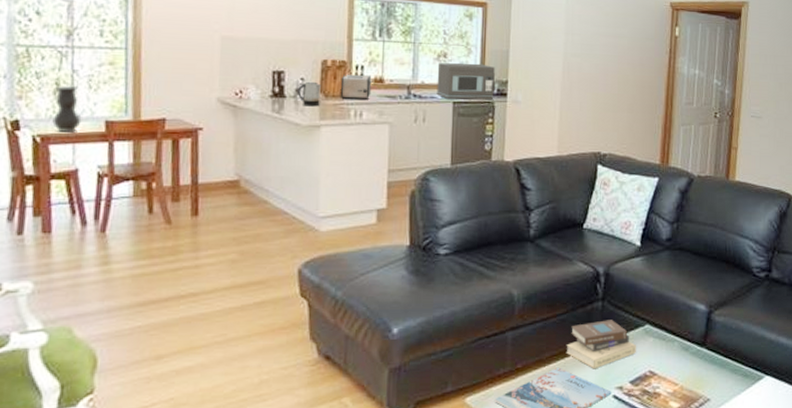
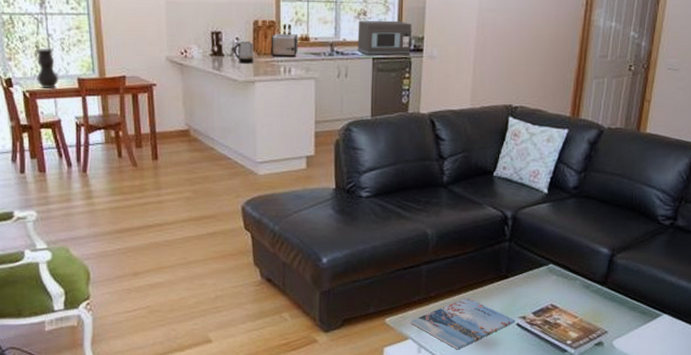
books: present [566,320,636,369] -> none [474,258,540,301]

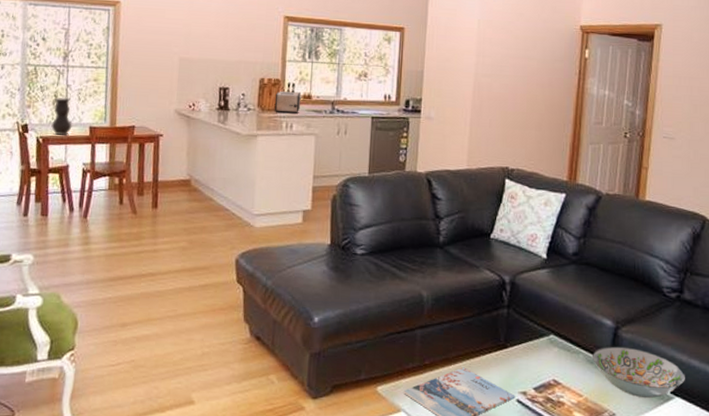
kettle: present [234,41,254,64] -> none [239,96,258,118]
microwave: present [357,20,412,56] -> none [357,82,410,116]
decorative bowl: none [588,272,674,317] -> present [593,346,685,399]

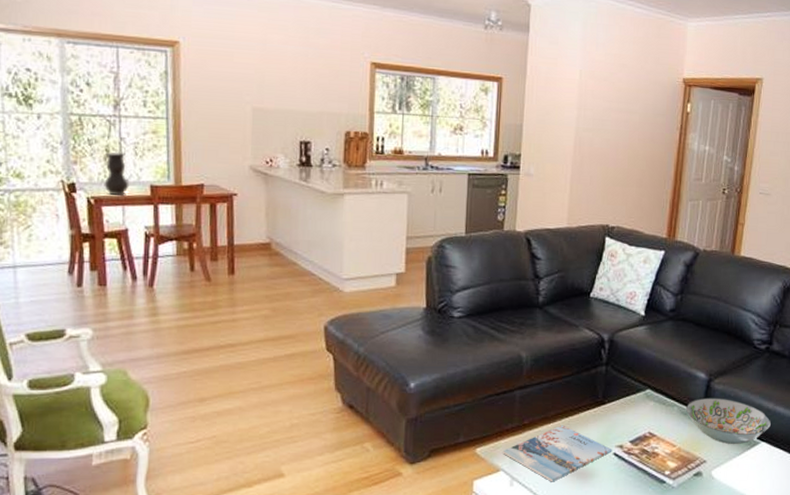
toaster: present [275,90,301,113] -> none [363,145,392,170]

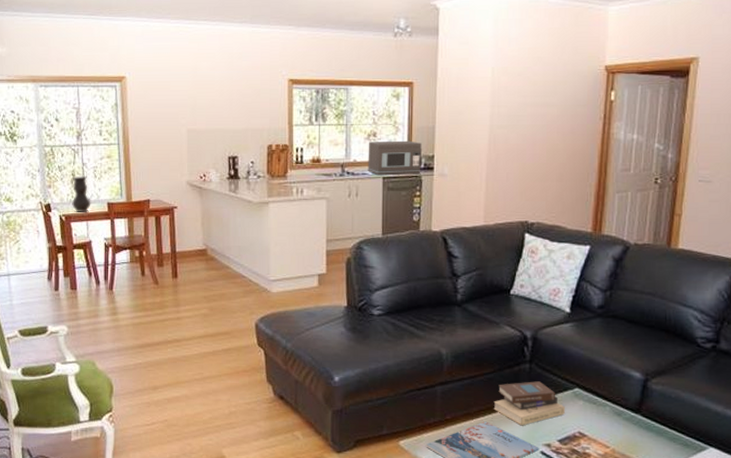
microwave: none [452,136,509,173] -> present [368,140,422,176]
books: none [570,383,637,428] -> present [493,381,565,426]
decorative bowl: present [686,397,771,445] -> none [620,398,720,449]

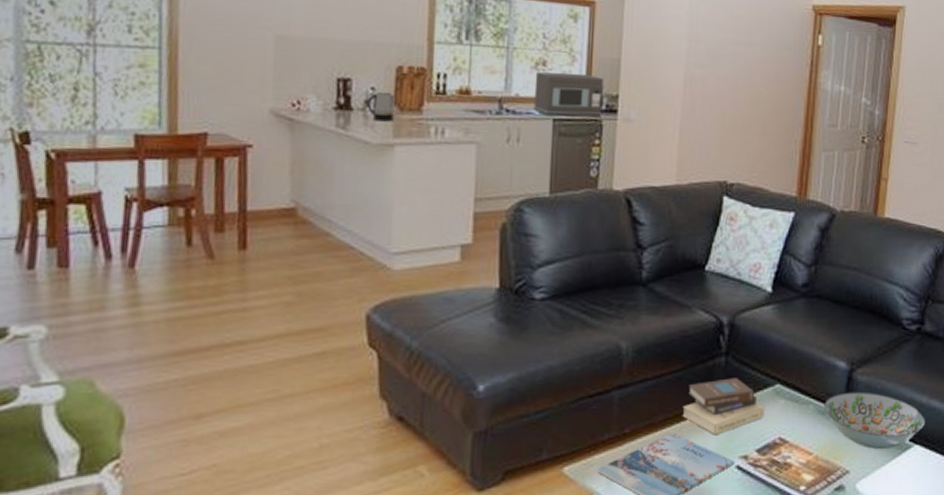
vase: present [72,175,91,212] -> none [70,90,106,148]
kettle: none [249,164,268,186] -> present [367,91,395,121]
decorative bowl: none [620,398,720,449] -> present [824,391,925,450]

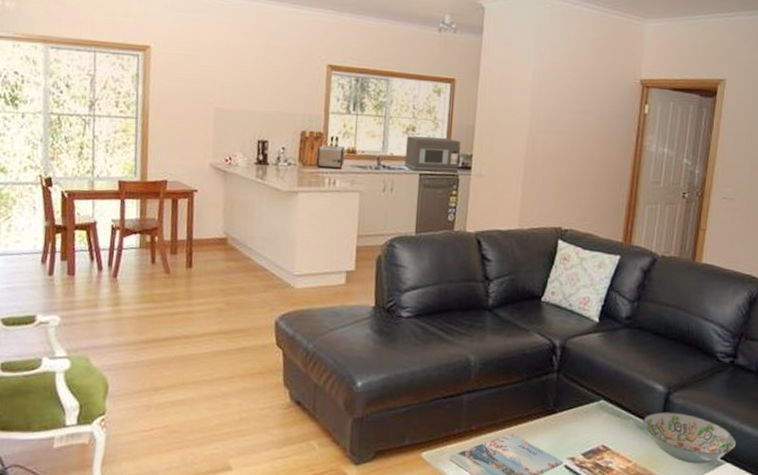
kettle: present [367,91,395,121] -> none [279,150,300,174]
toaster: none [419,83,456,114] -> present [317,144,345,169]
books: present [682,378,764,435] -> none [519,391,590,438]

